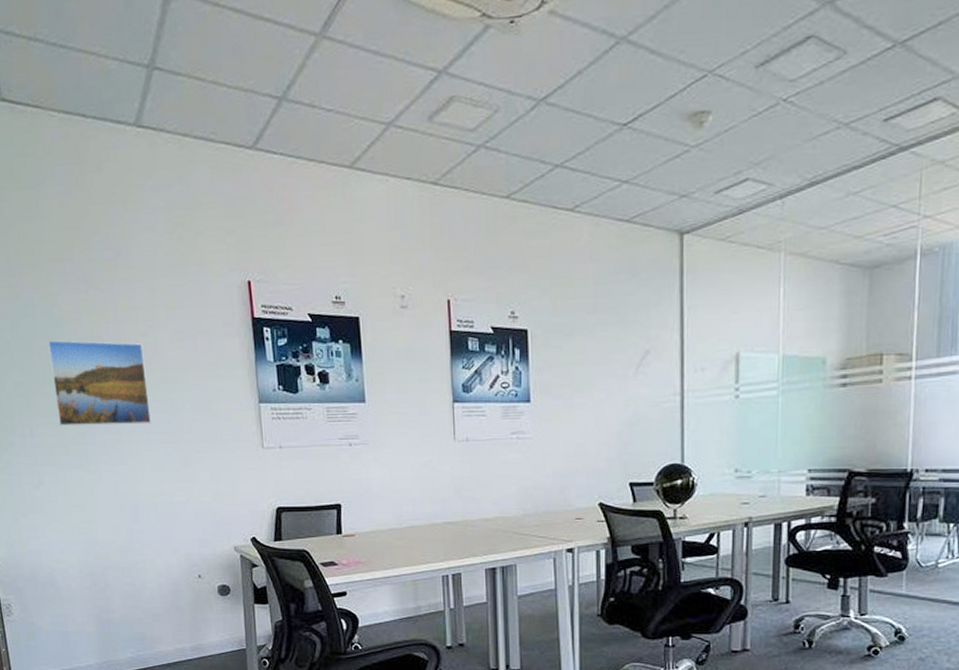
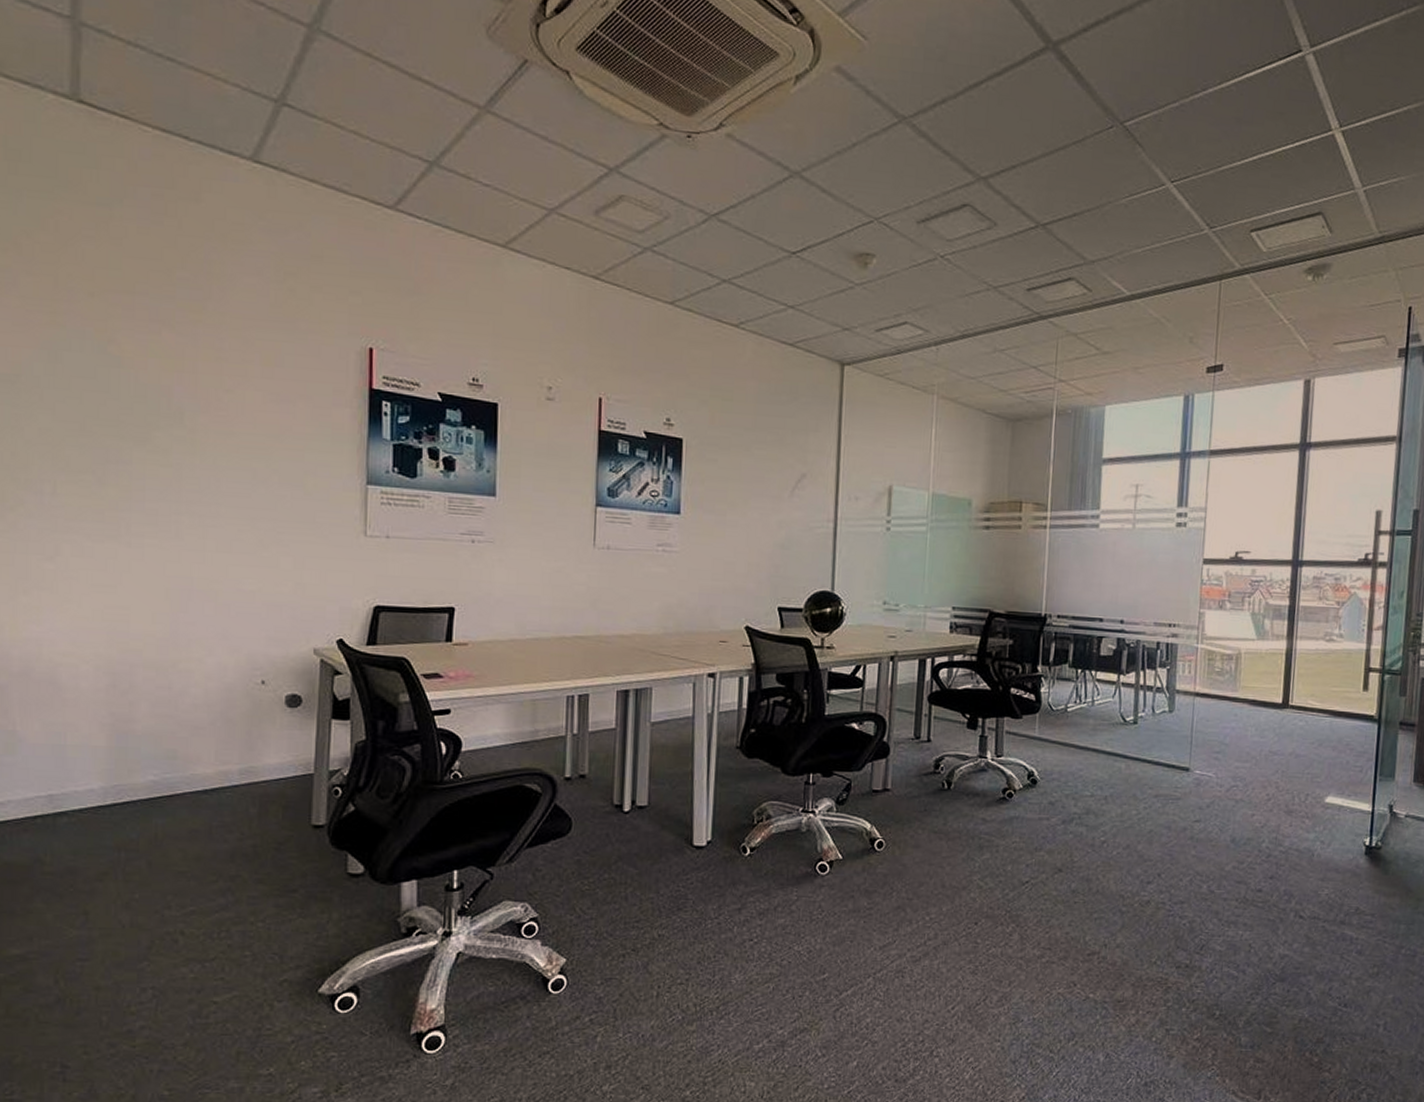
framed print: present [47,340,151,426] -> none [95,383,226,495]

